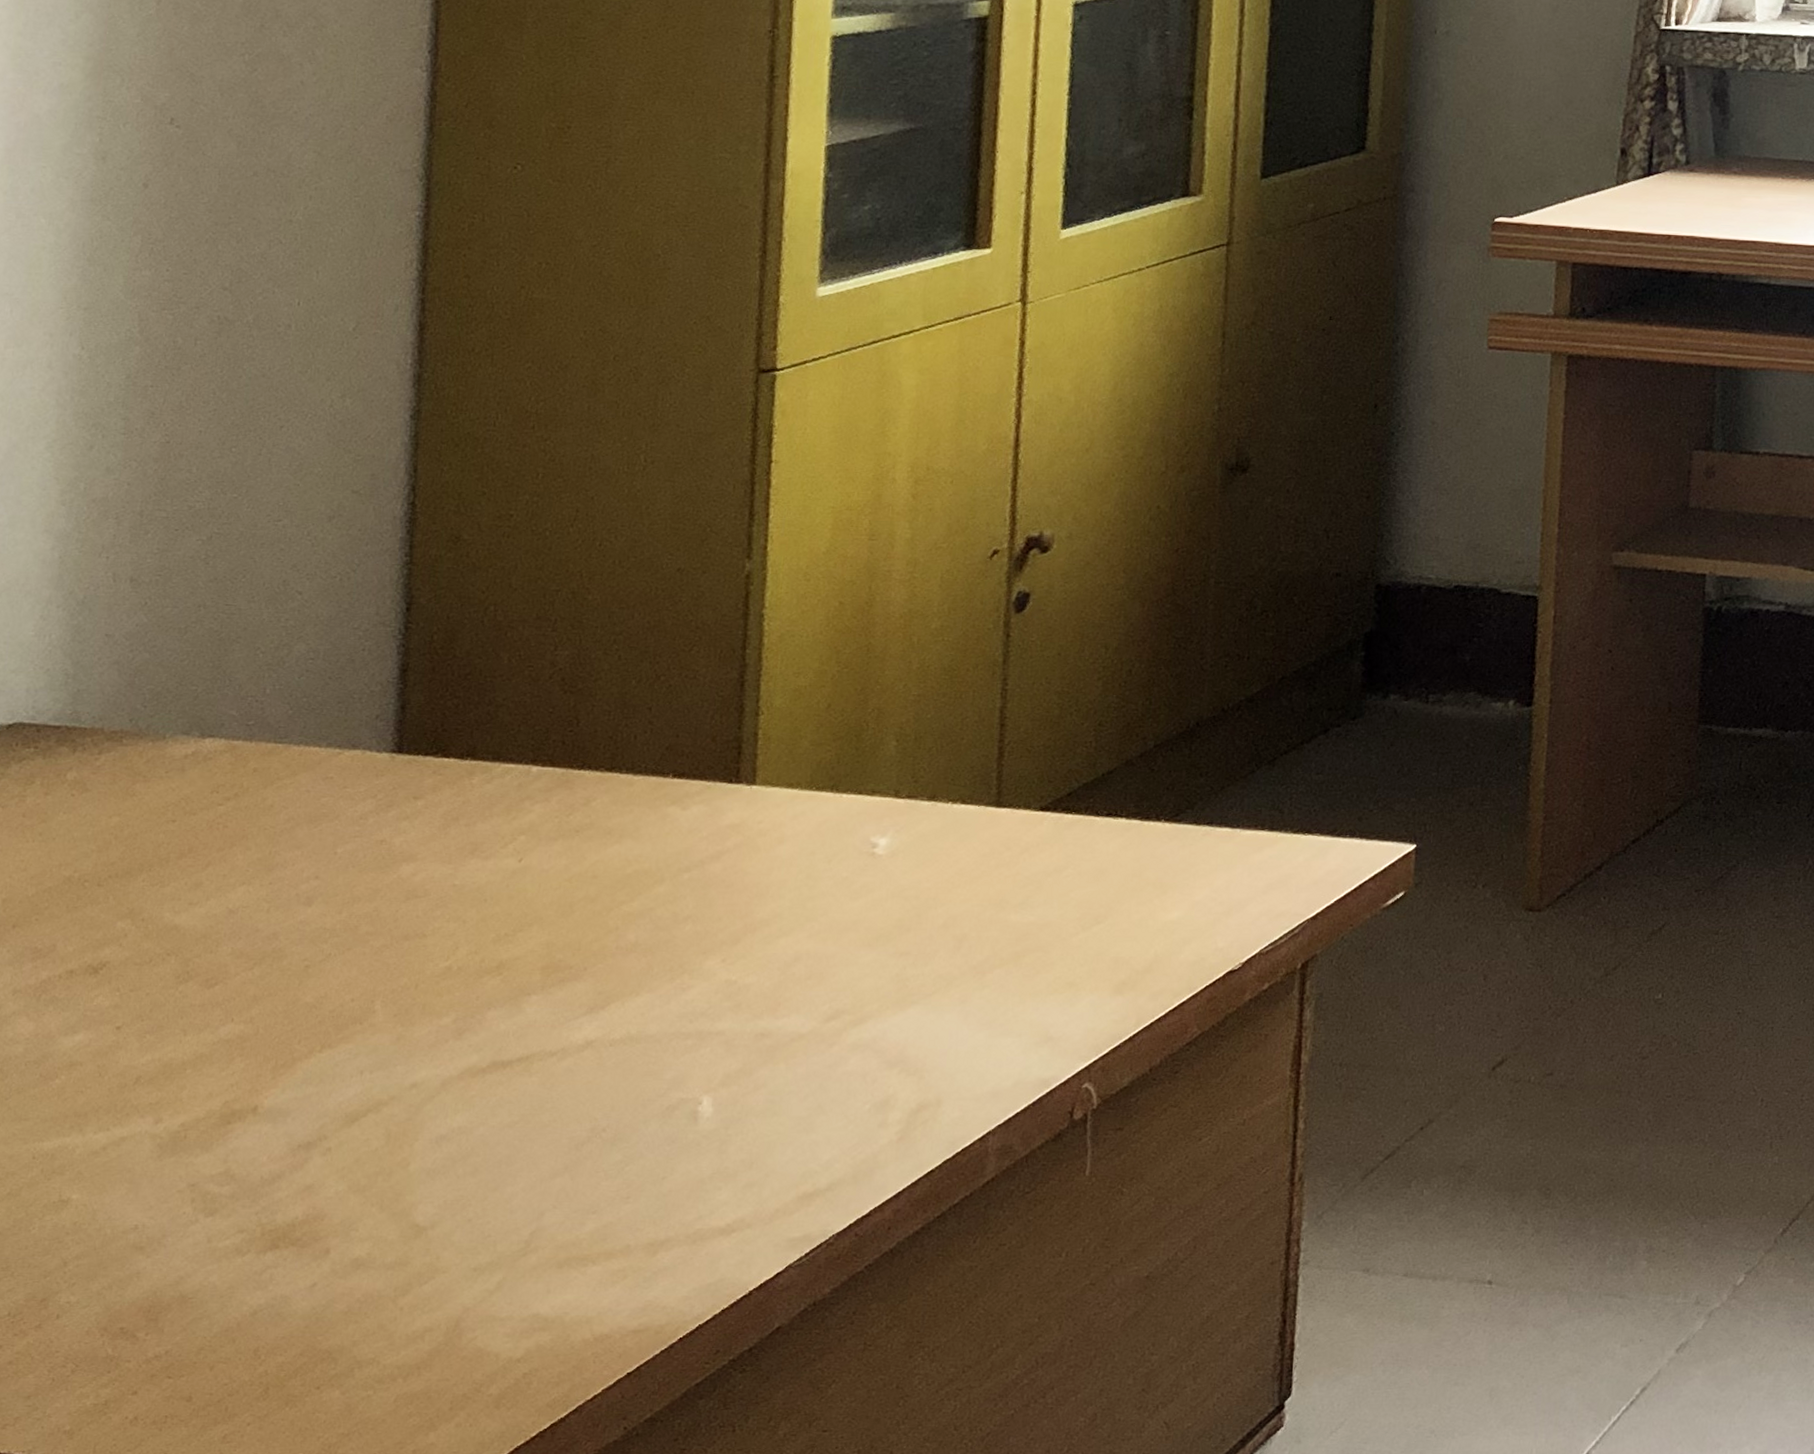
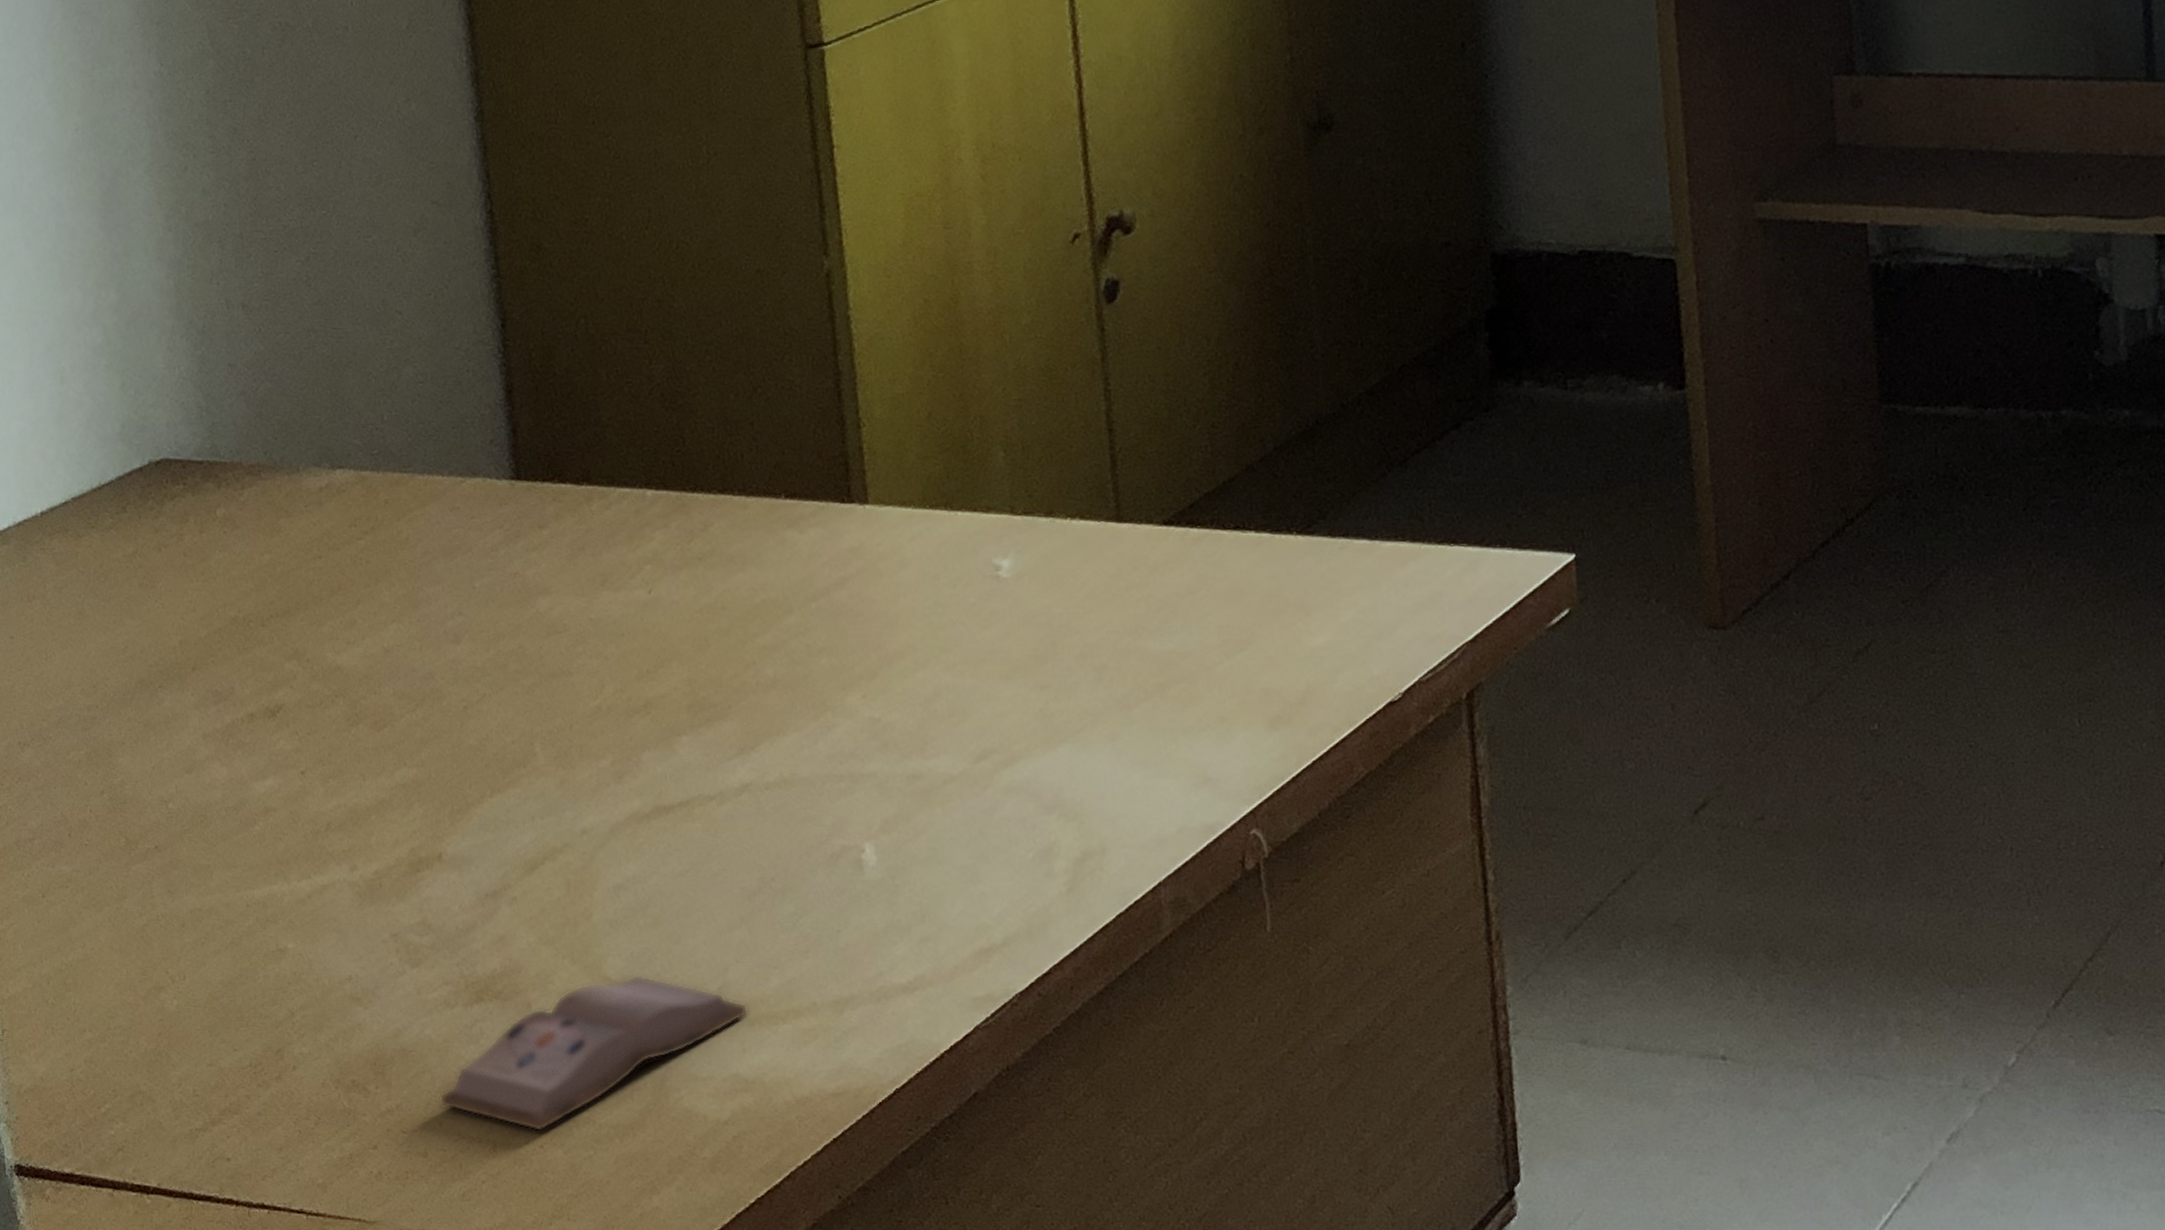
book: none [214,1221,559,1374] -> present [439,974,749,1132]

